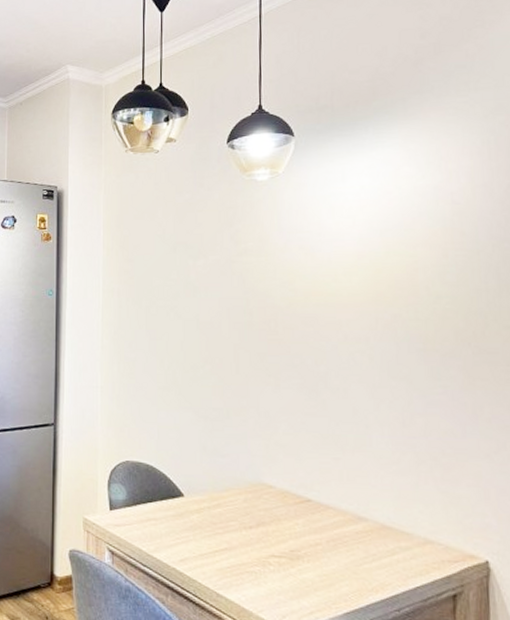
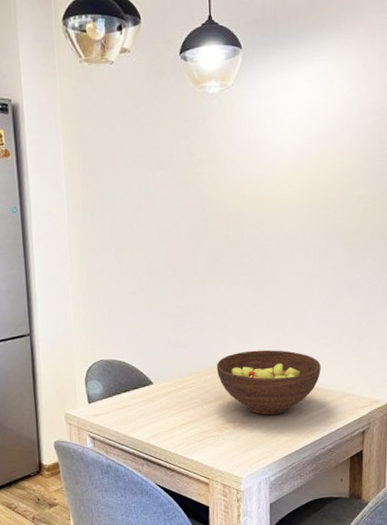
fruit bowl: none [259,469,393,555] -> present [216,349,321,415]

